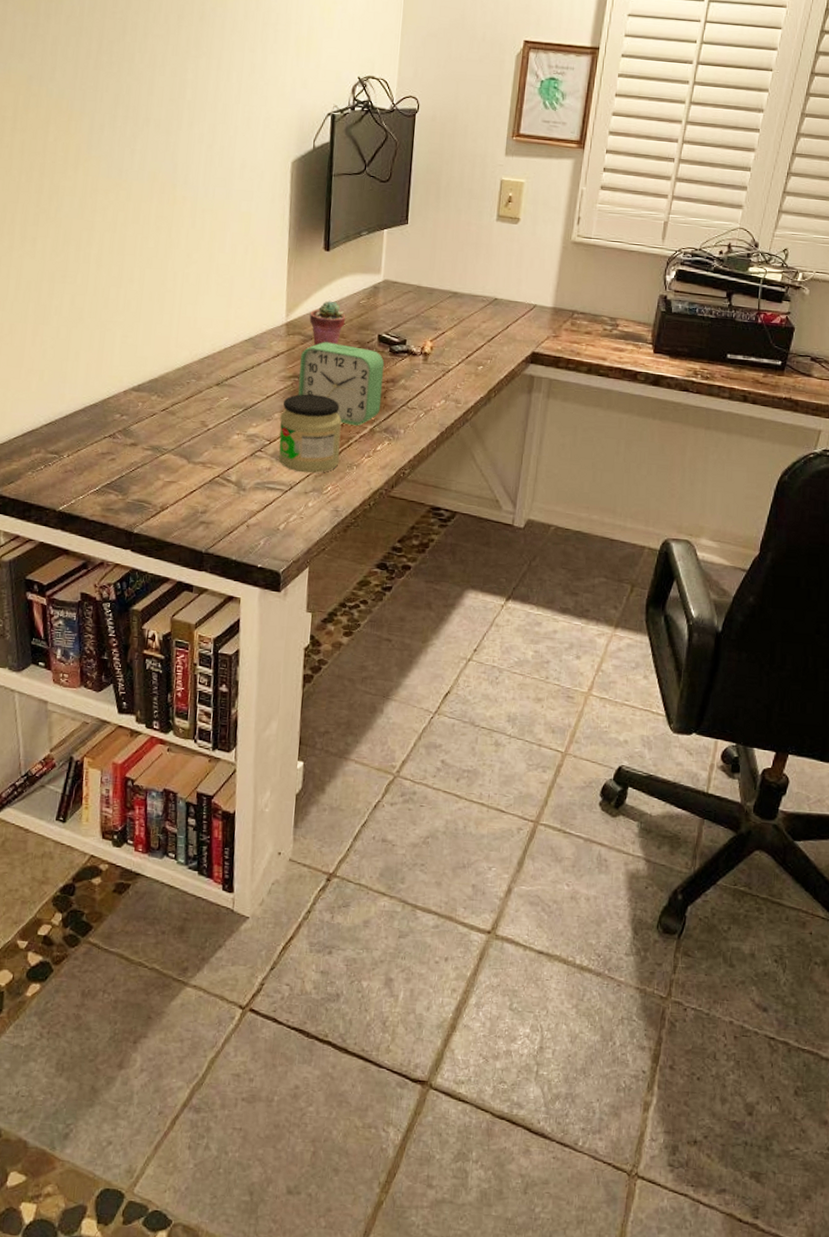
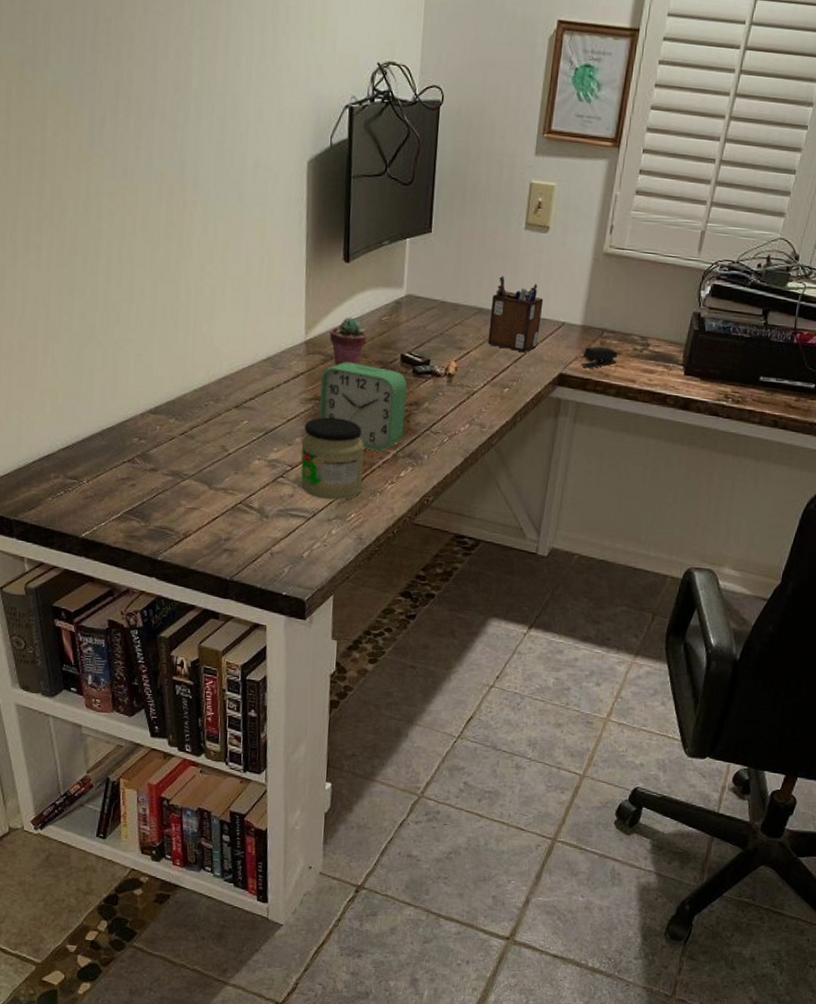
desk organizer: none [462,262,515,332] -> present [487,275,544,352]
stapler: none [552,326,588,348] -> present [580,346,617,369]

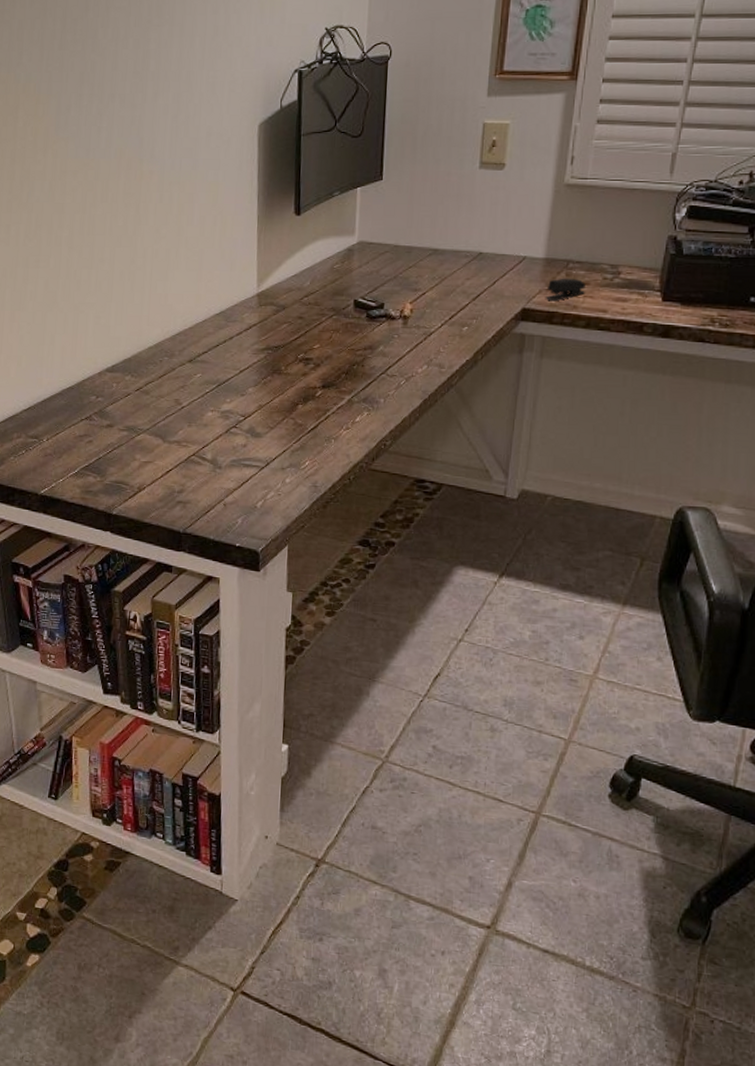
jar: present [301,417,364,501] -> none [254,366,318,449]
alarm clock: present [319,362,408,451] -> none [272,311,362,397]
potted succulent: present [329,317,368,366] -> none [281,267,320,315]
desk organizer: present [487,275,544,352] -> none [444,215,502,289]

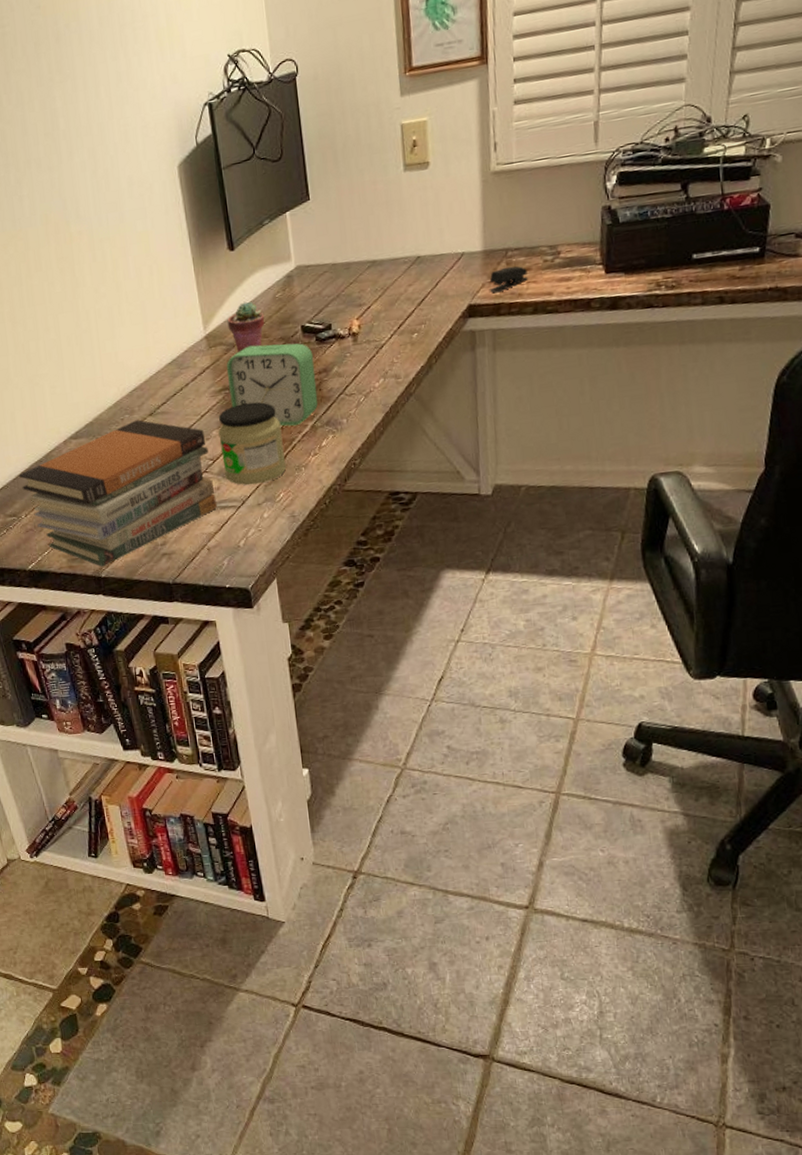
book stack: none [47,364,241,504] -> present [18,420,217,567]
jar: none [254,366,318,449] -> present [218,402,287,486]
alarm clock: none [272,311,362,397] -> present [226,343,318,427]
potted succulent: none [281,267,320,315] -> present [227,301,265,353]

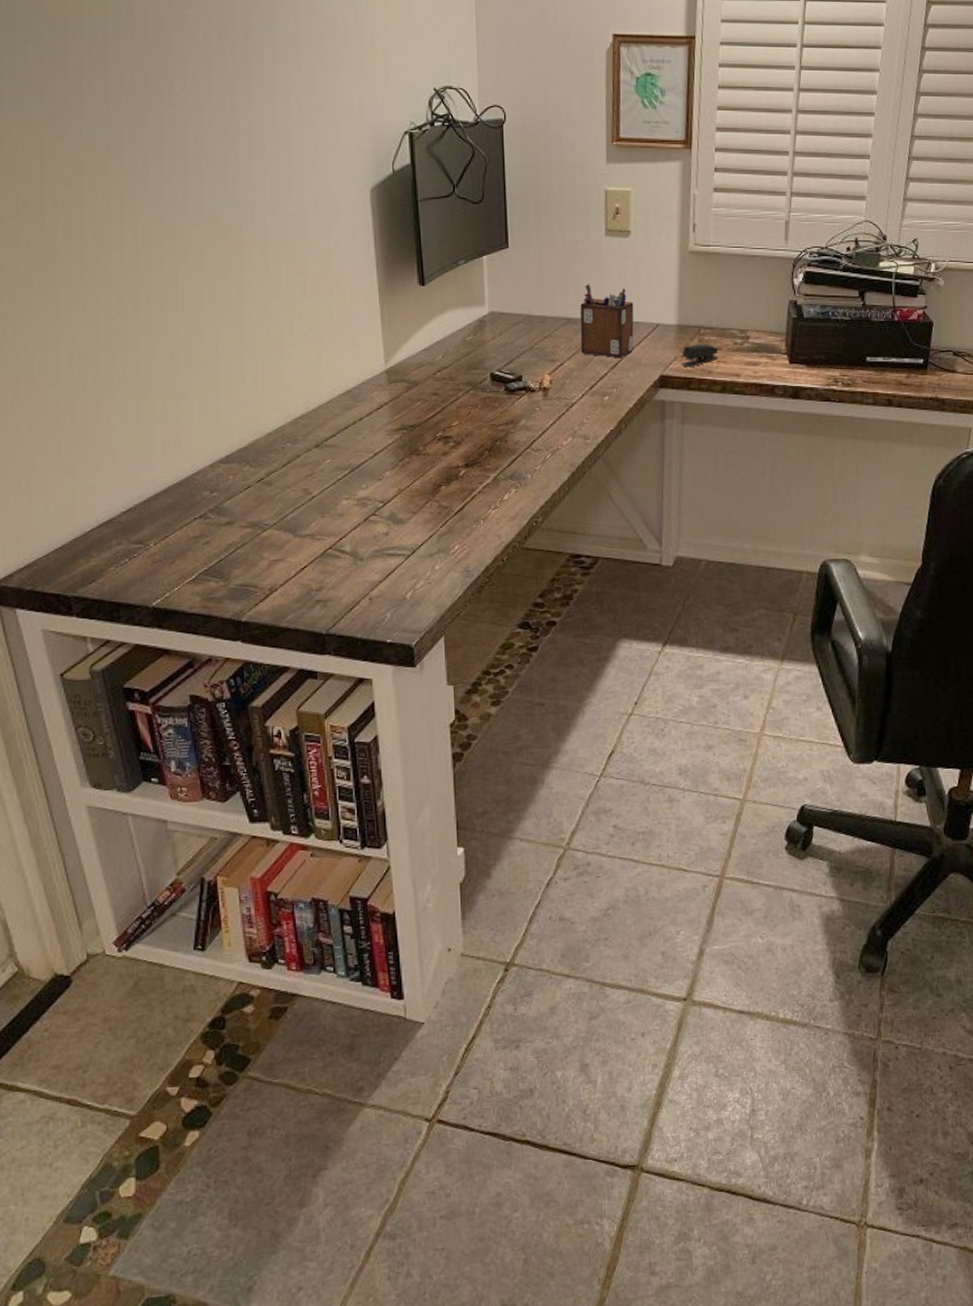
book stack: present [18,420,217,567] -> none [150,450,384,610]
jar: present [218,402,287,486] -> none [392,446,464,534]
alarm clock: present [226,343,318,427] -> none [406,386,503,476]
potted succulent: present [227,301,265,353] -> none [411,340,453,392]
desk organizer: none [383,222,439,295] -> present [580,283,634,357]

